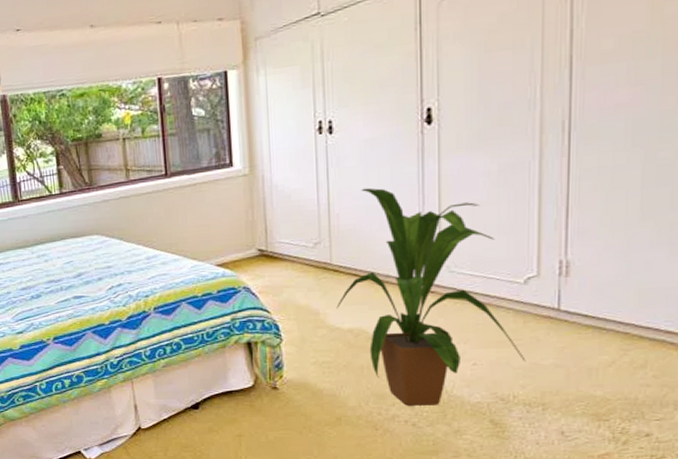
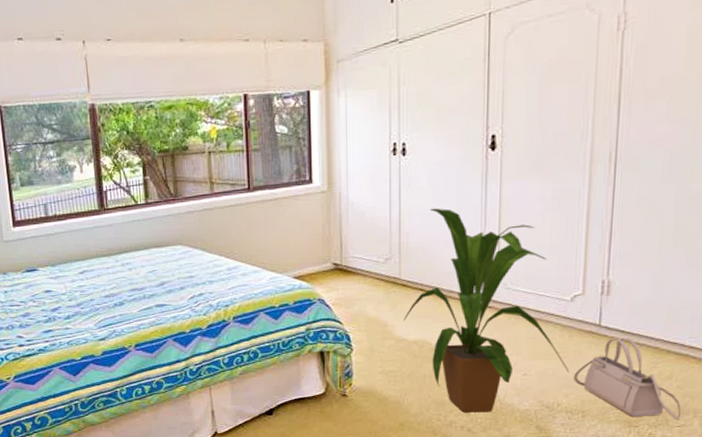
handbag: none [531,322,660,414] -> present [574,337,682,421]

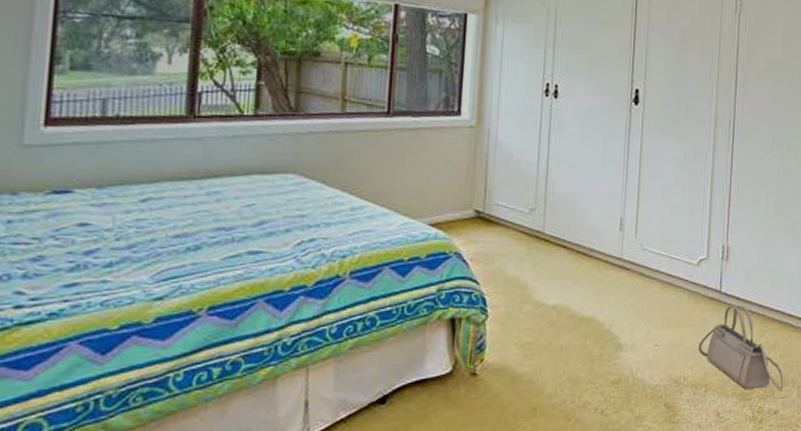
house plant: present [403,208,570,413] -> none [544,157,695,391]

